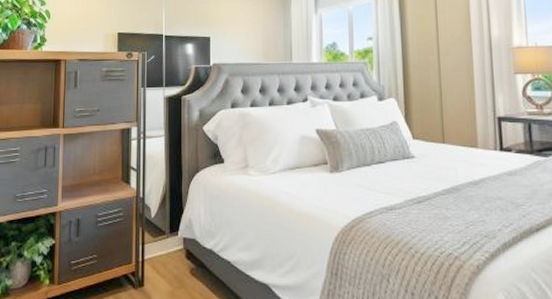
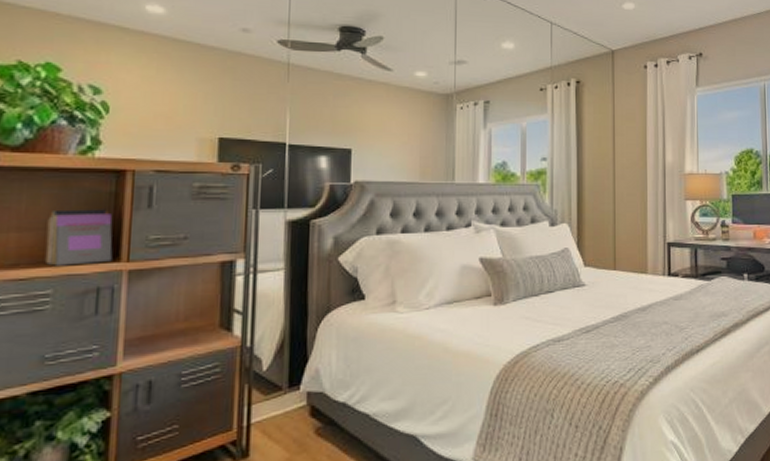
books: none [15,89,54,130] -> present [44,209,113,266]

